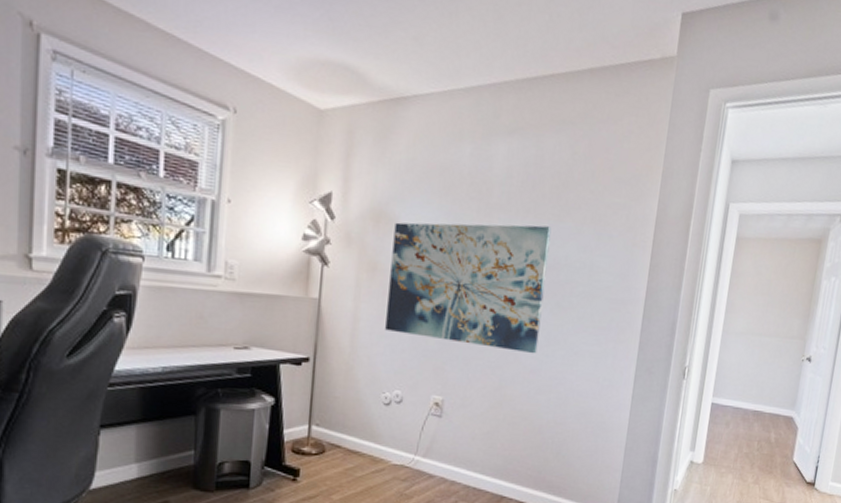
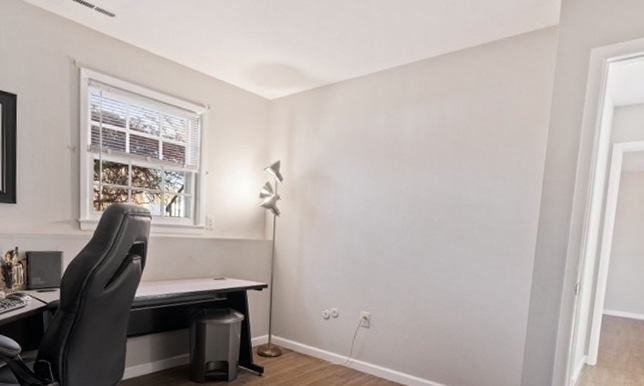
wall art: present [385,222,552,354] -> none [323,174,454,277]

